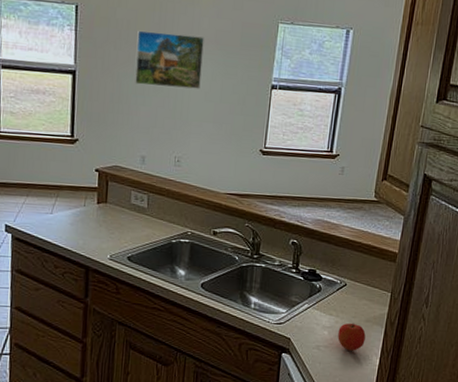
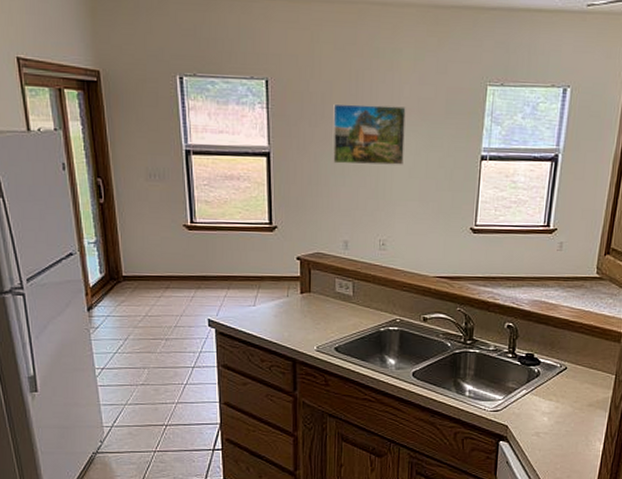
apple: present [338,322,366,351] -> none [558,408,588,437]

